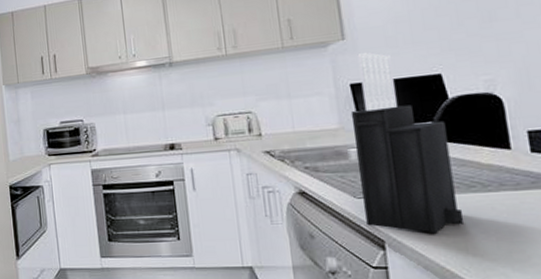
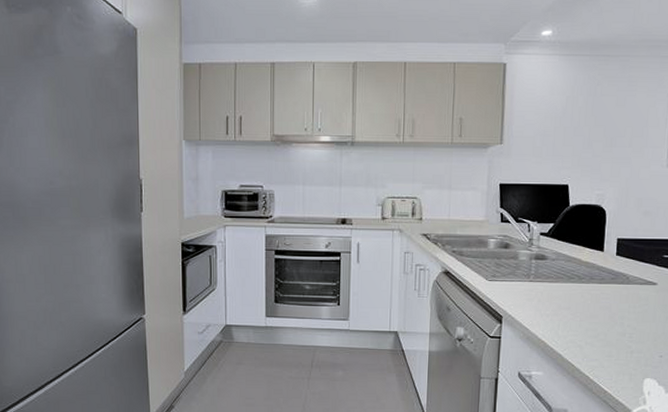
knife block: present [351,52,465,234] -> none [492,158,563,313]

